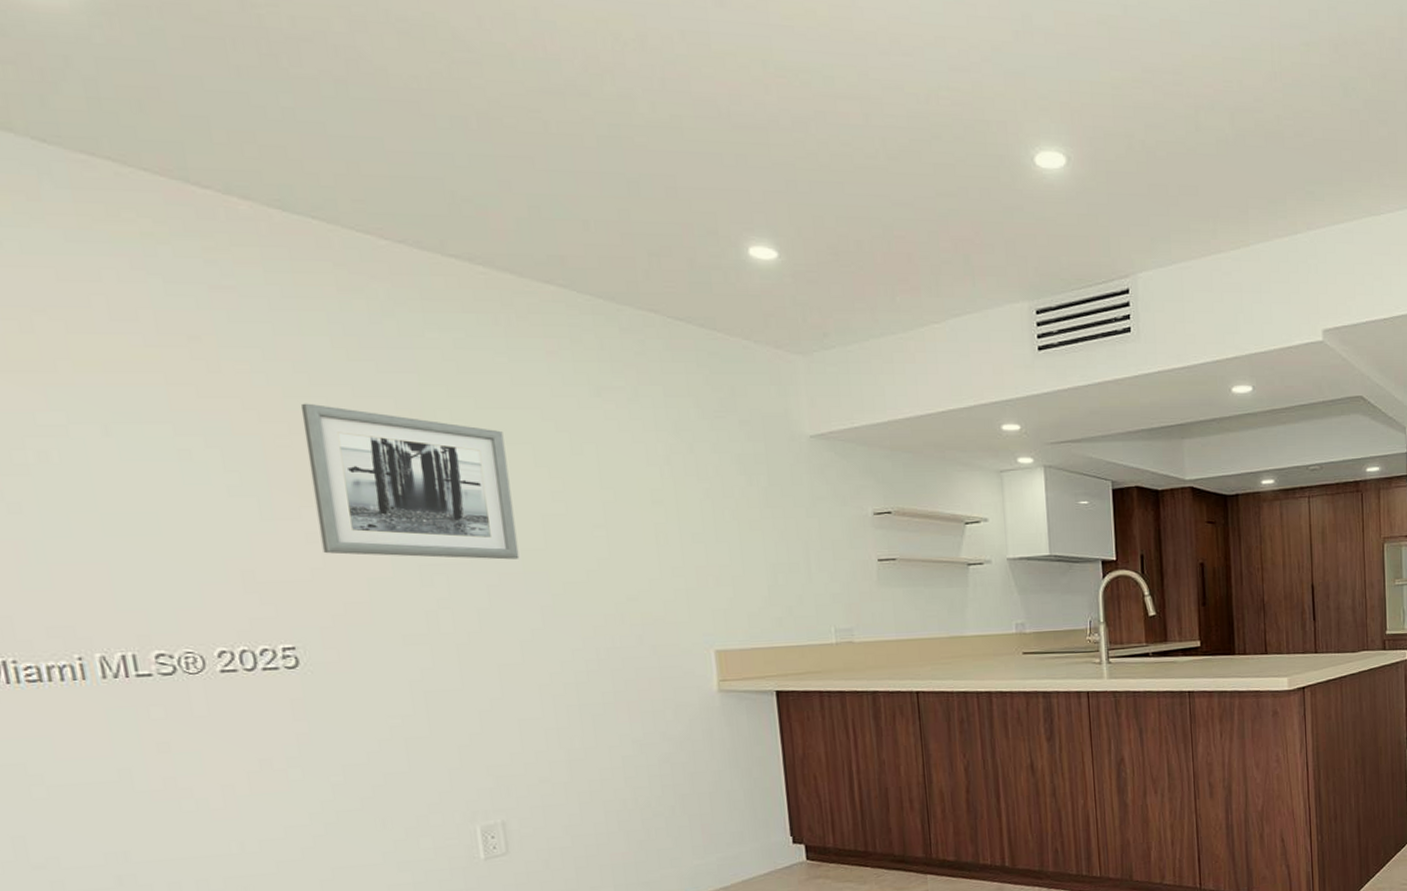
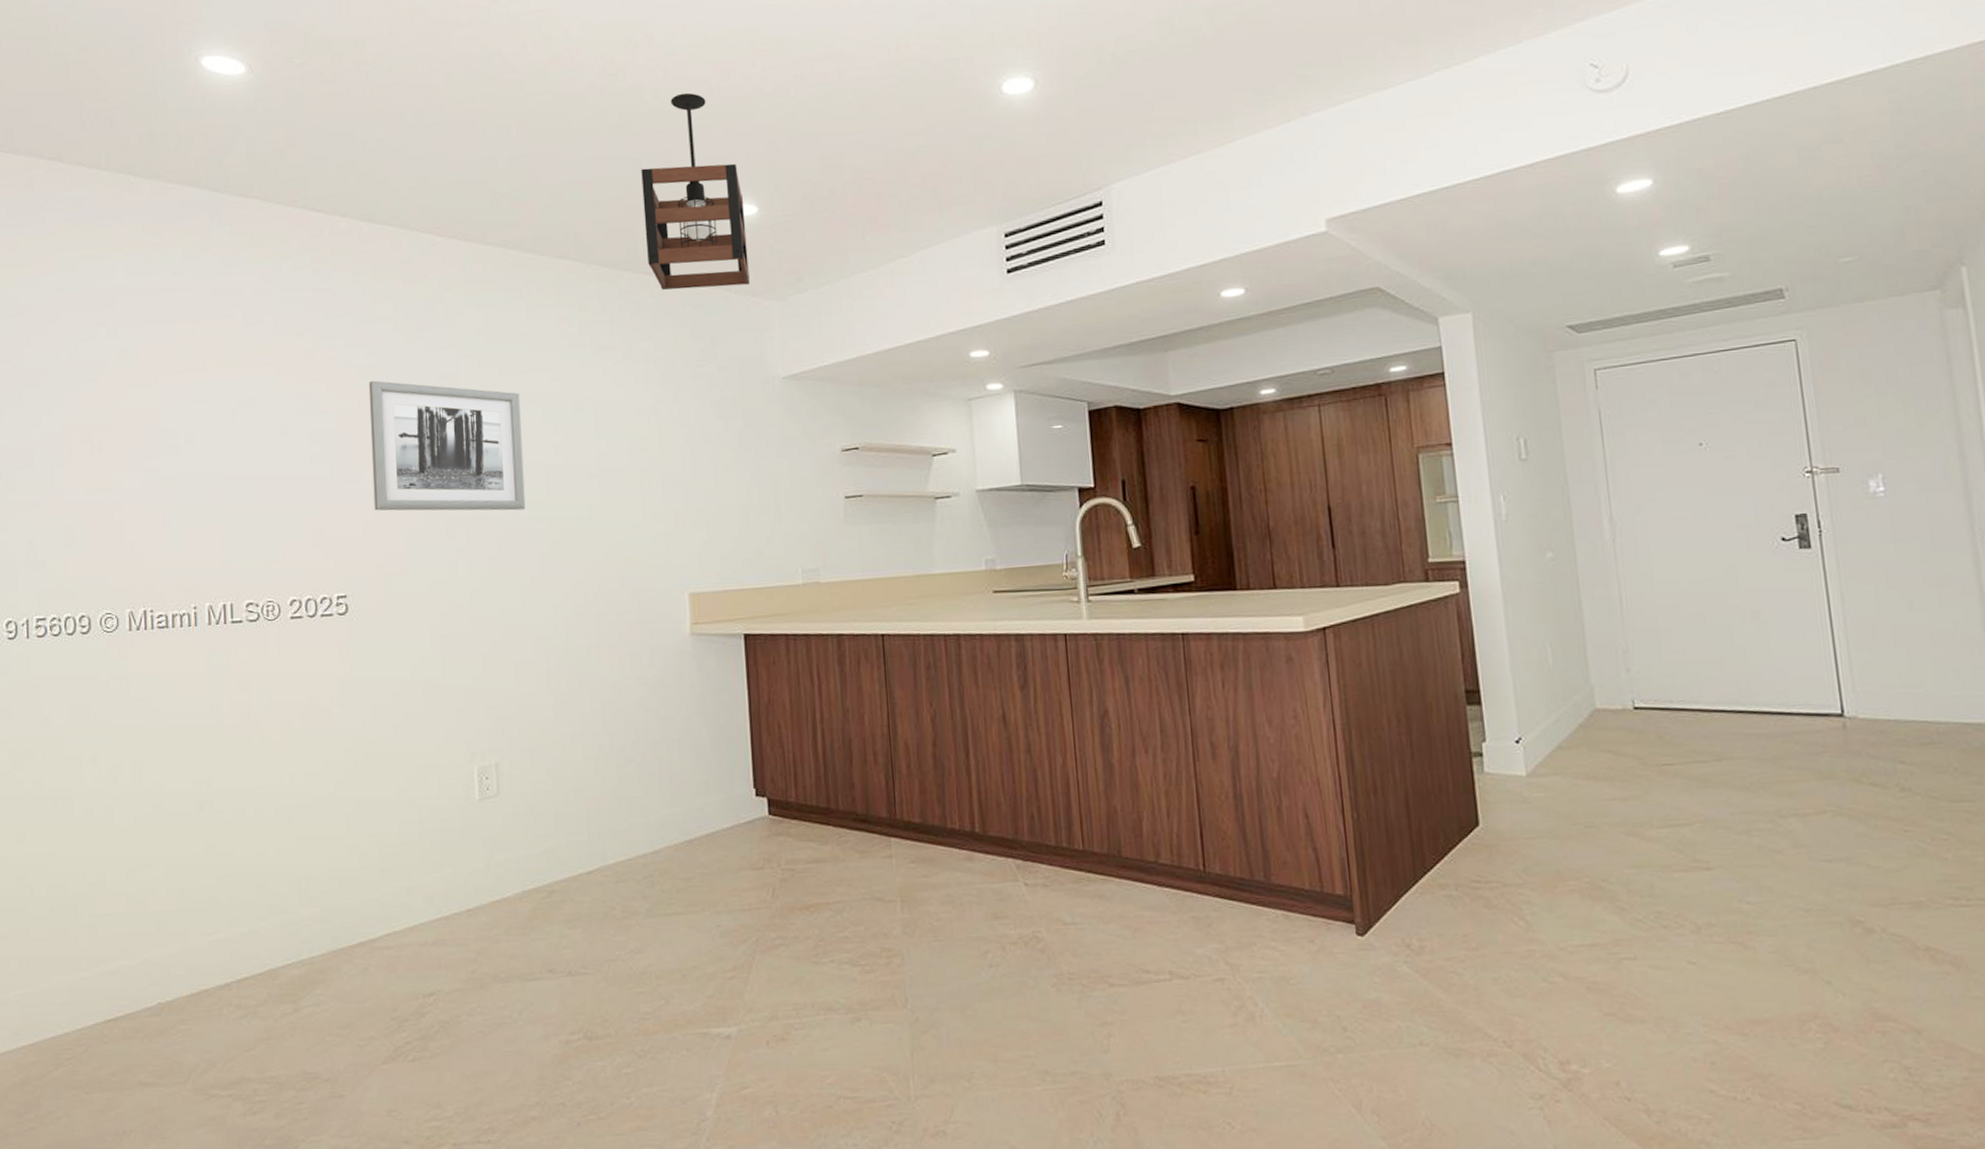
pendant light: none [639,110,771,335] -> present [641,92,750,290]

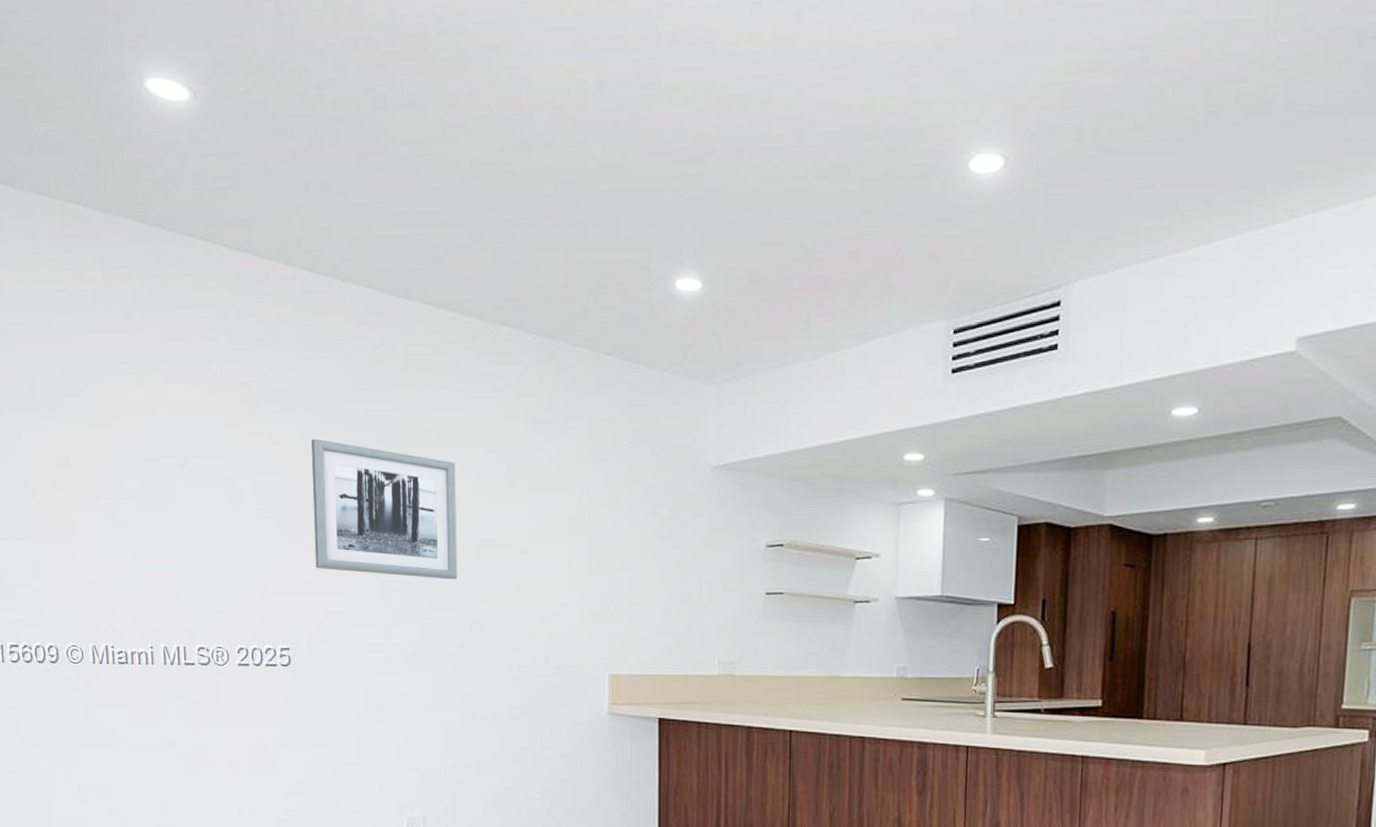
pendant light: present [641,92,750,290] -> none [585,149,688,367]

